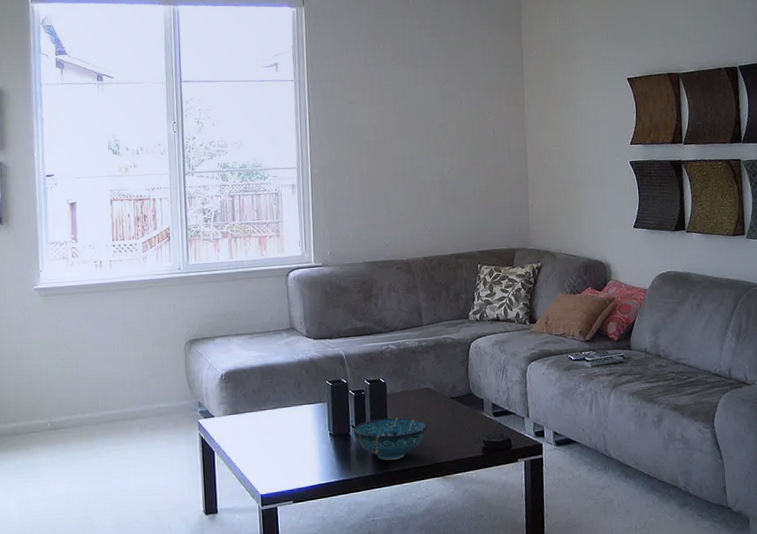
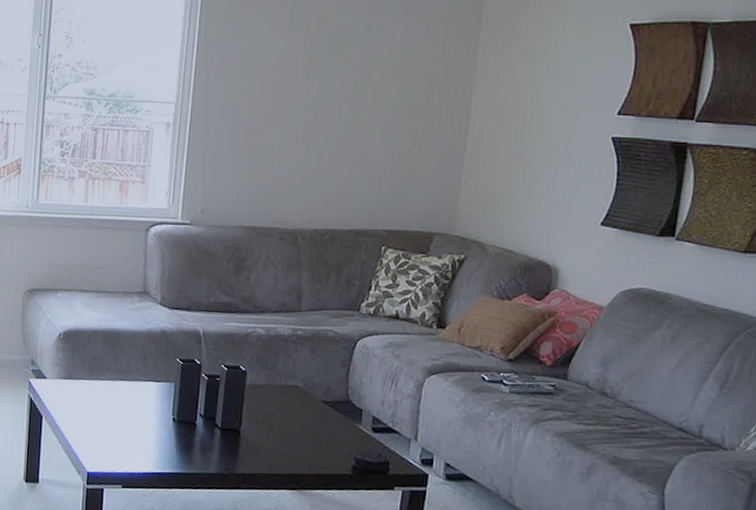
decorative bowl: present [353,417,427,460] -> none [200,411,288,461]

